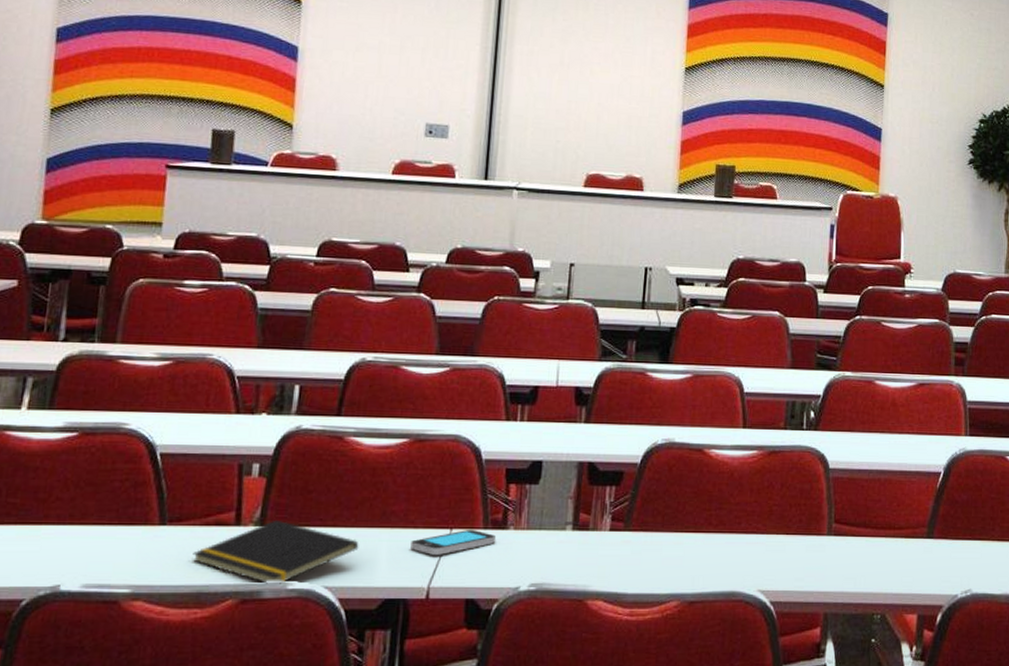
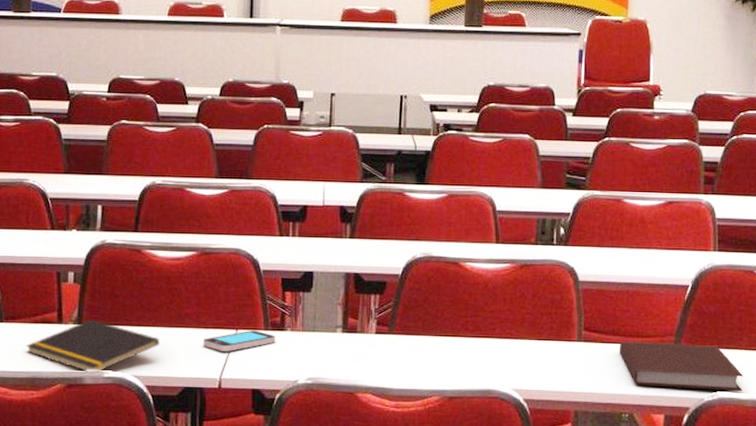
notebook: none [870,534,996,586] -> present [619,342,743,391]

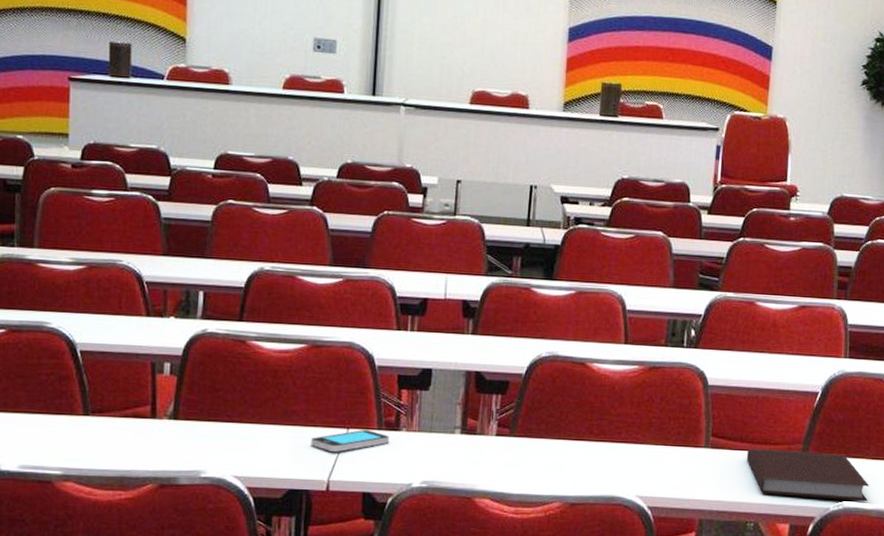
notepad: present [26,319,160,373] -> none [114,414,264,472]

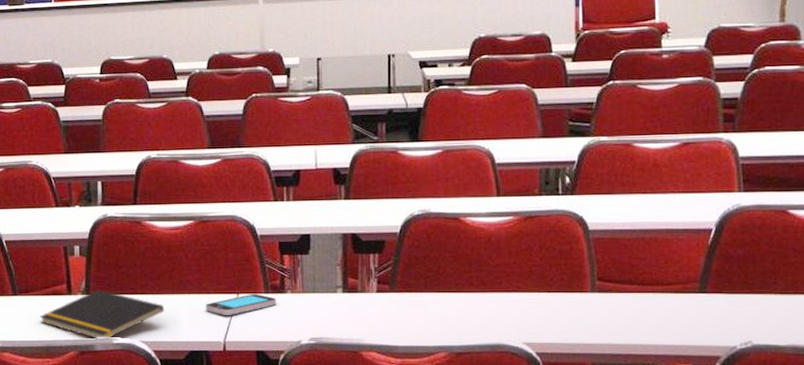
notepad: none [114,414,264,472] -> present [40,289,165,339]
notebook: present [746,449,869,501] -> none [637,290,780,337]

